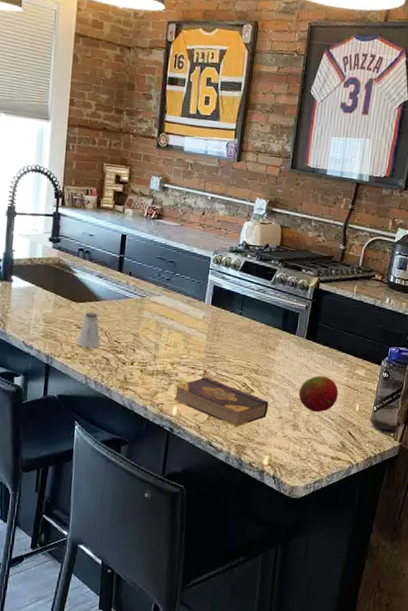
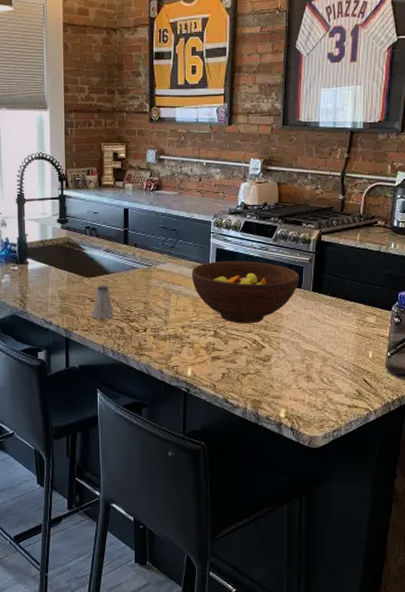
book: present [174,376,269,427] -> none [187,336,281,383]
fruit bowl: none [185,299,295,367] -> present [191,261,300,324]
fruit: present [298,376,339,412] -> none [309,327,350,362]

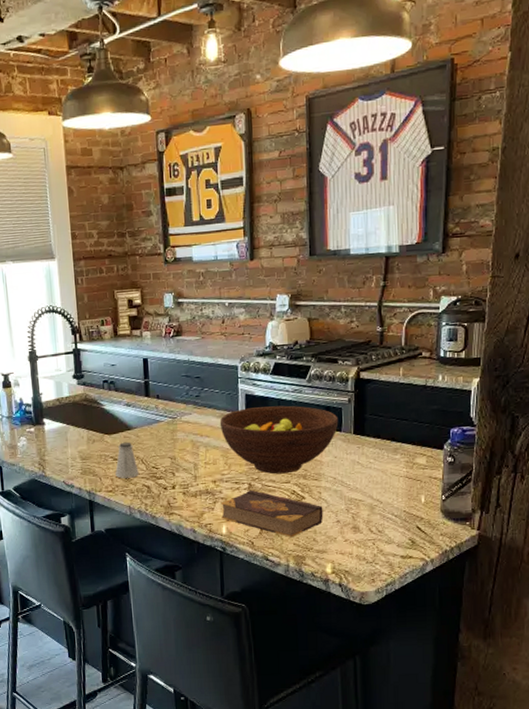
book: none [187,336,281,383] -> present [220,489,324,538]

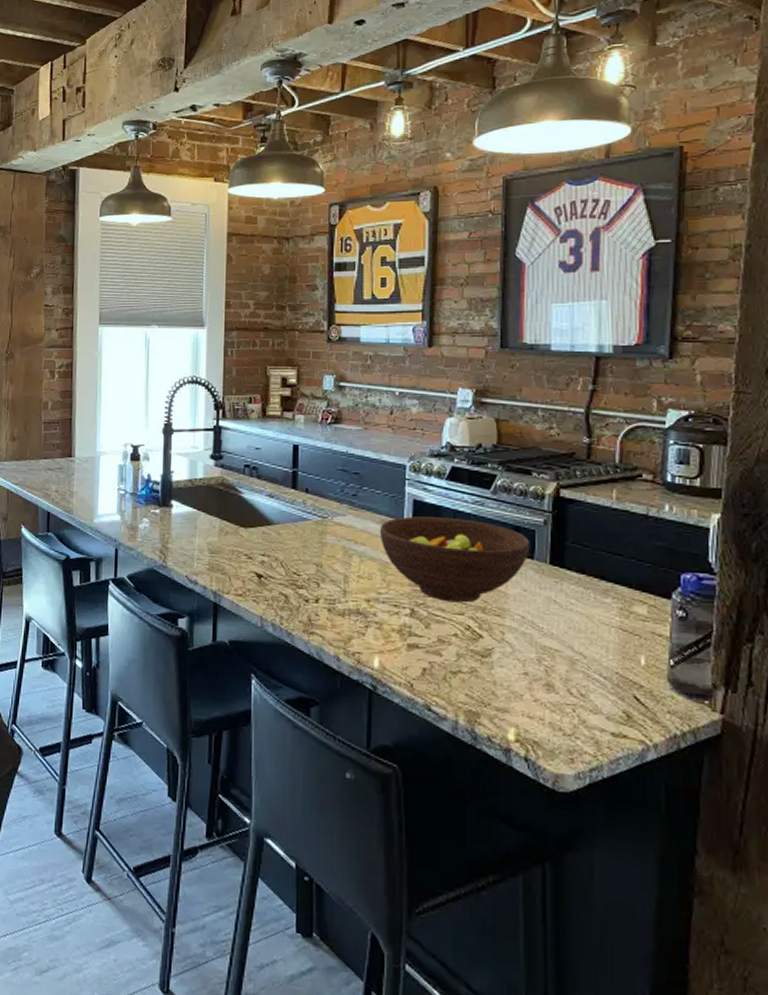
saltshaker: present [115,442,139,479] -> none [248,538,276,583]
book: present [220,489,324,538] -> none [374,616,506,686]

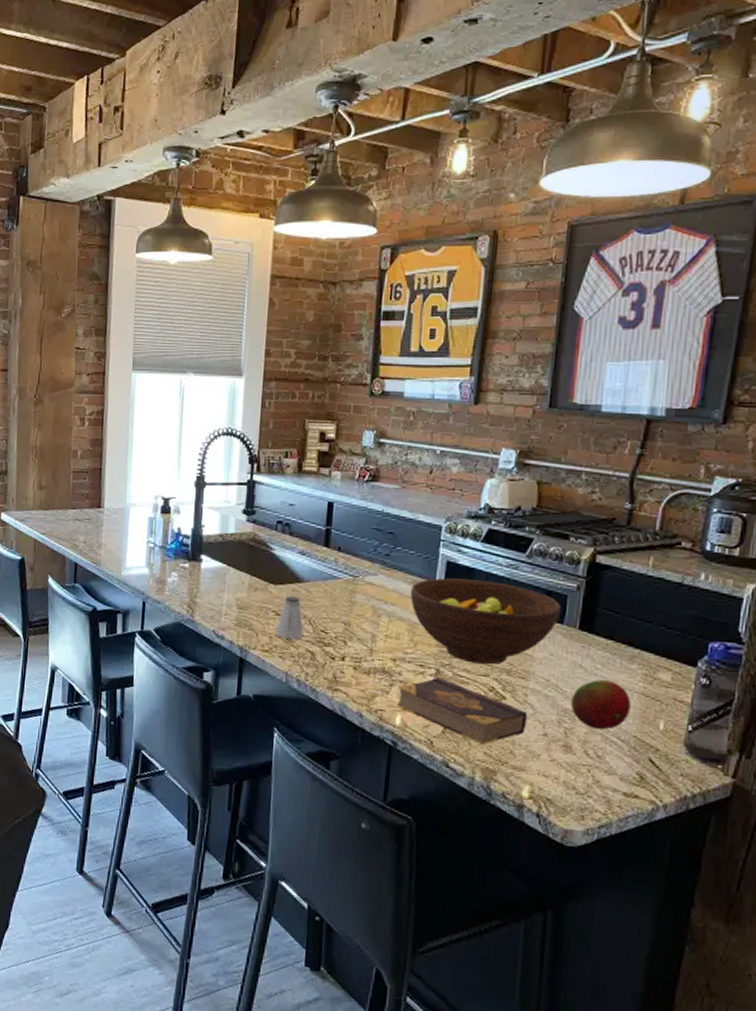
saltshaker: none [248,538,276,583] -> present [275,595,304,640]
book: none [374,616,506,686] -> present [397,677,528,745]
fruit: none [548,615,609,667] -> present [570,680,631,730]

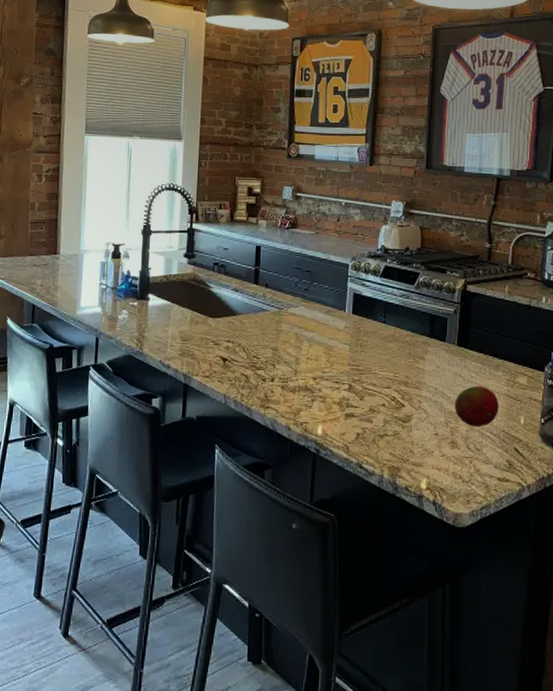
saltshaker: present [275,595,304,640] -> none [215,327,239,365]
book: present [397,677,528,745] -> none [318,391,422,447]
fruit bowl: present [410,578,562,665] -> none [325,307,443,379]

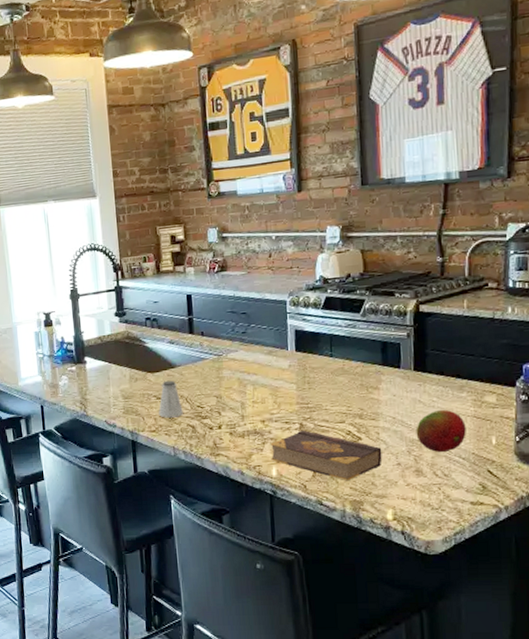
saltshaker: none [215,327,239,365] -> present [159,380,183,418]
book: none [318,391,422,447] -> present [270,430,383,481]

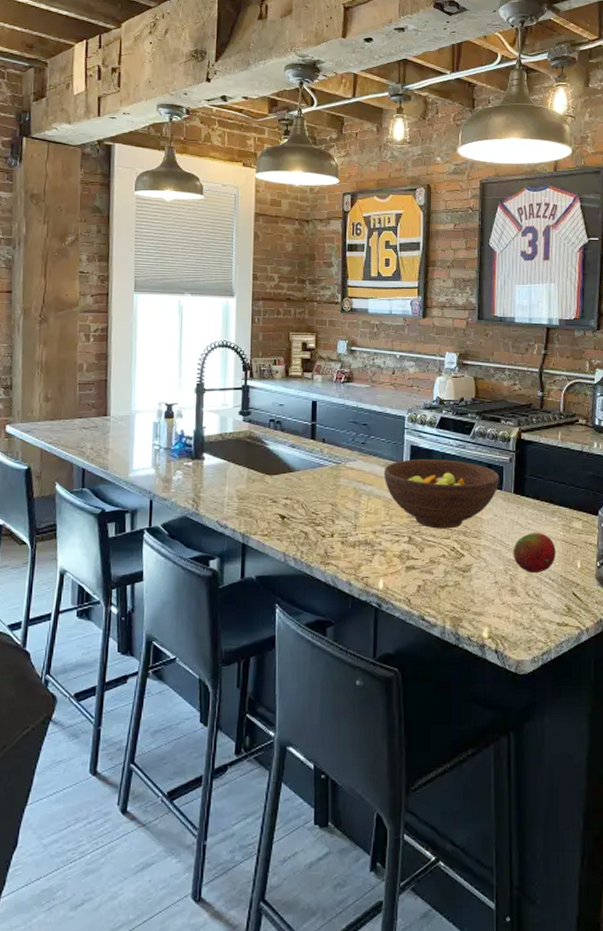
saltshaker: present [159,380,183,418] -> none [273,484,297,522]
fruit bowl: none [267,341,397,414] -> present [383,459,500,529]
book: present [270,430,383,481] -> none [379,543,482,597]

